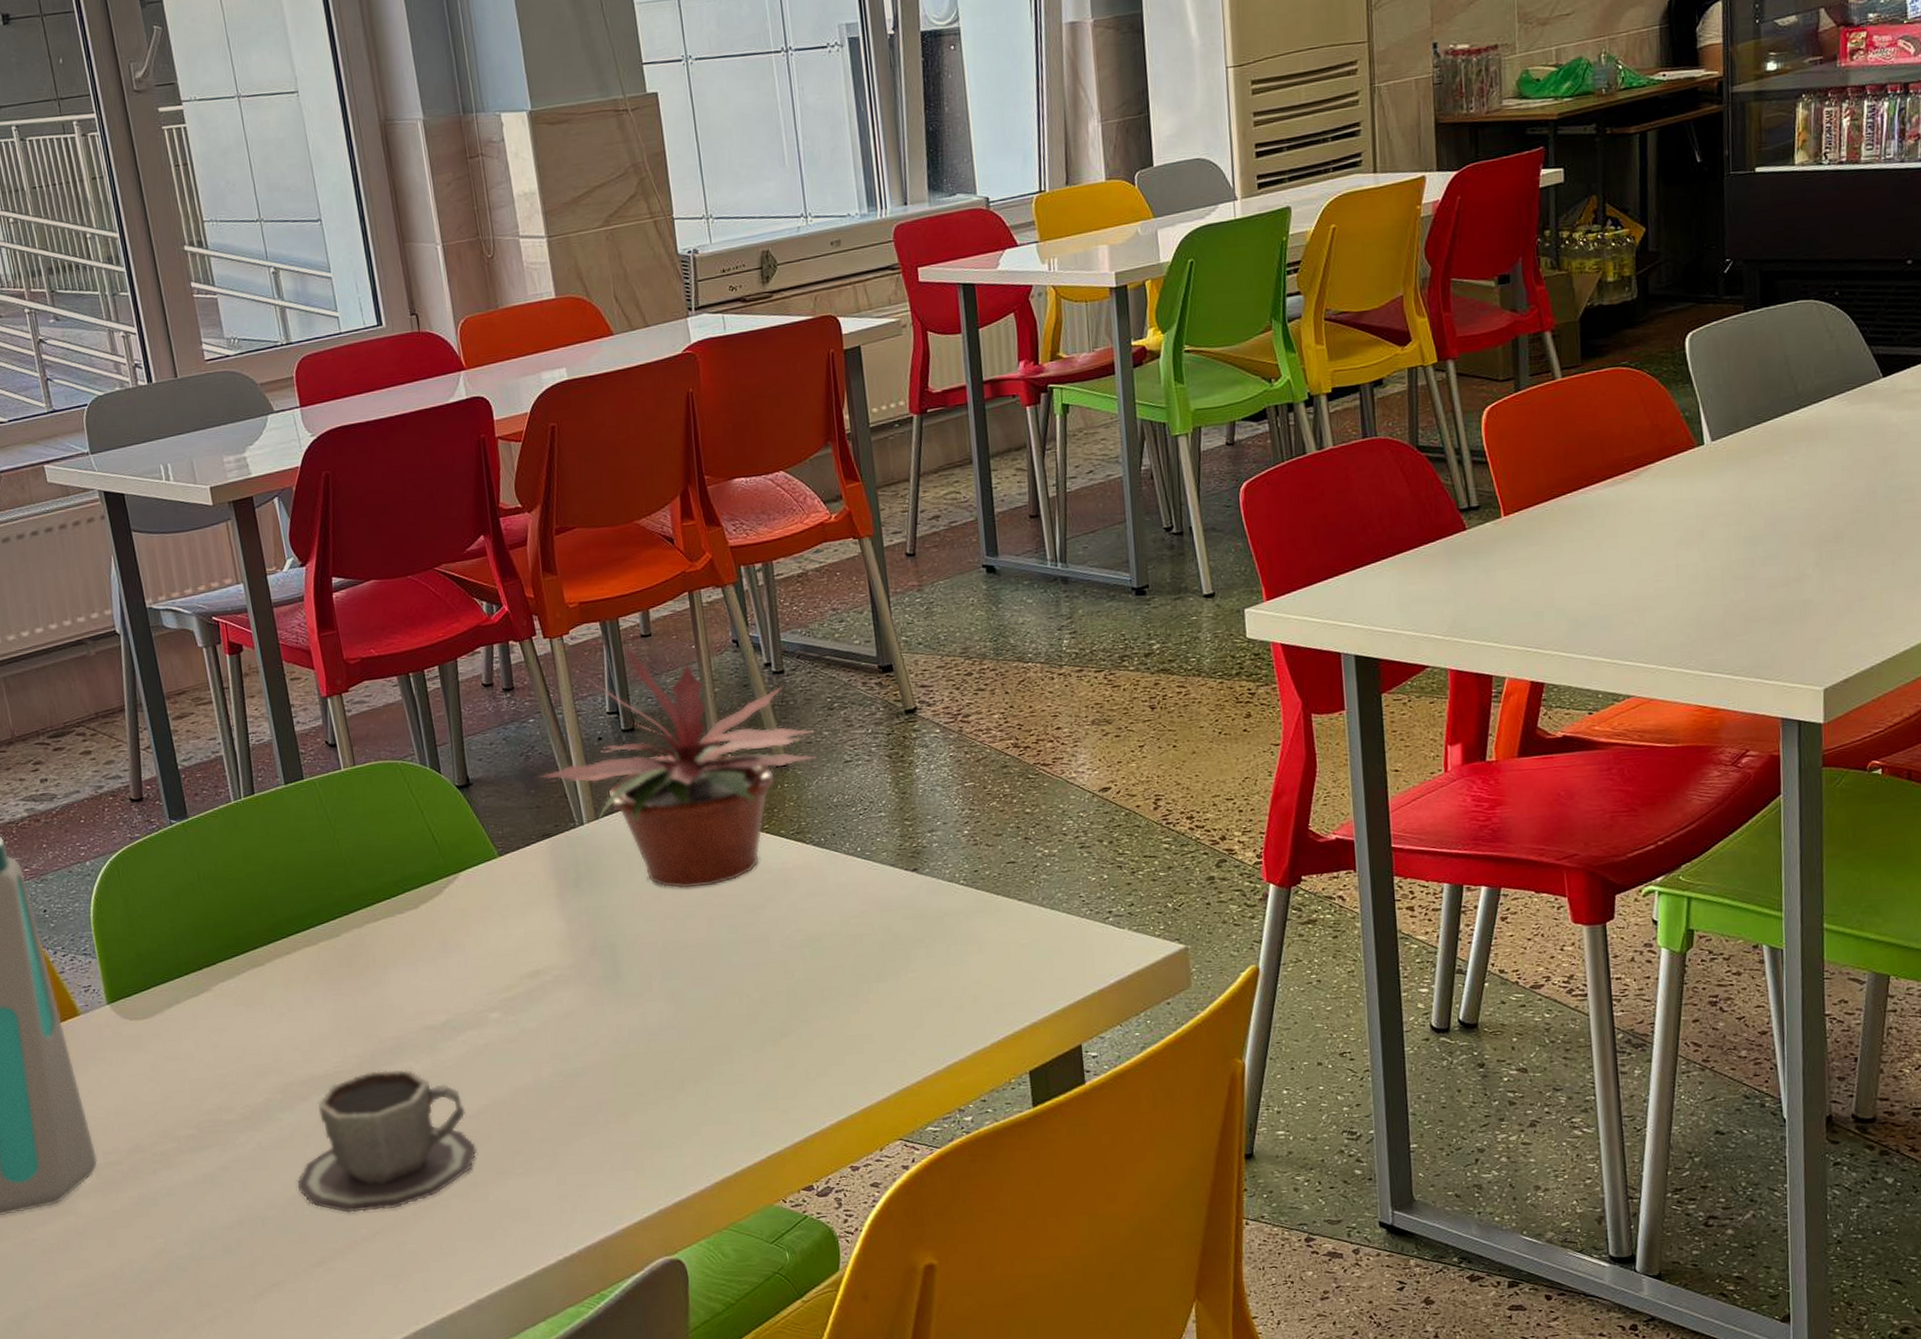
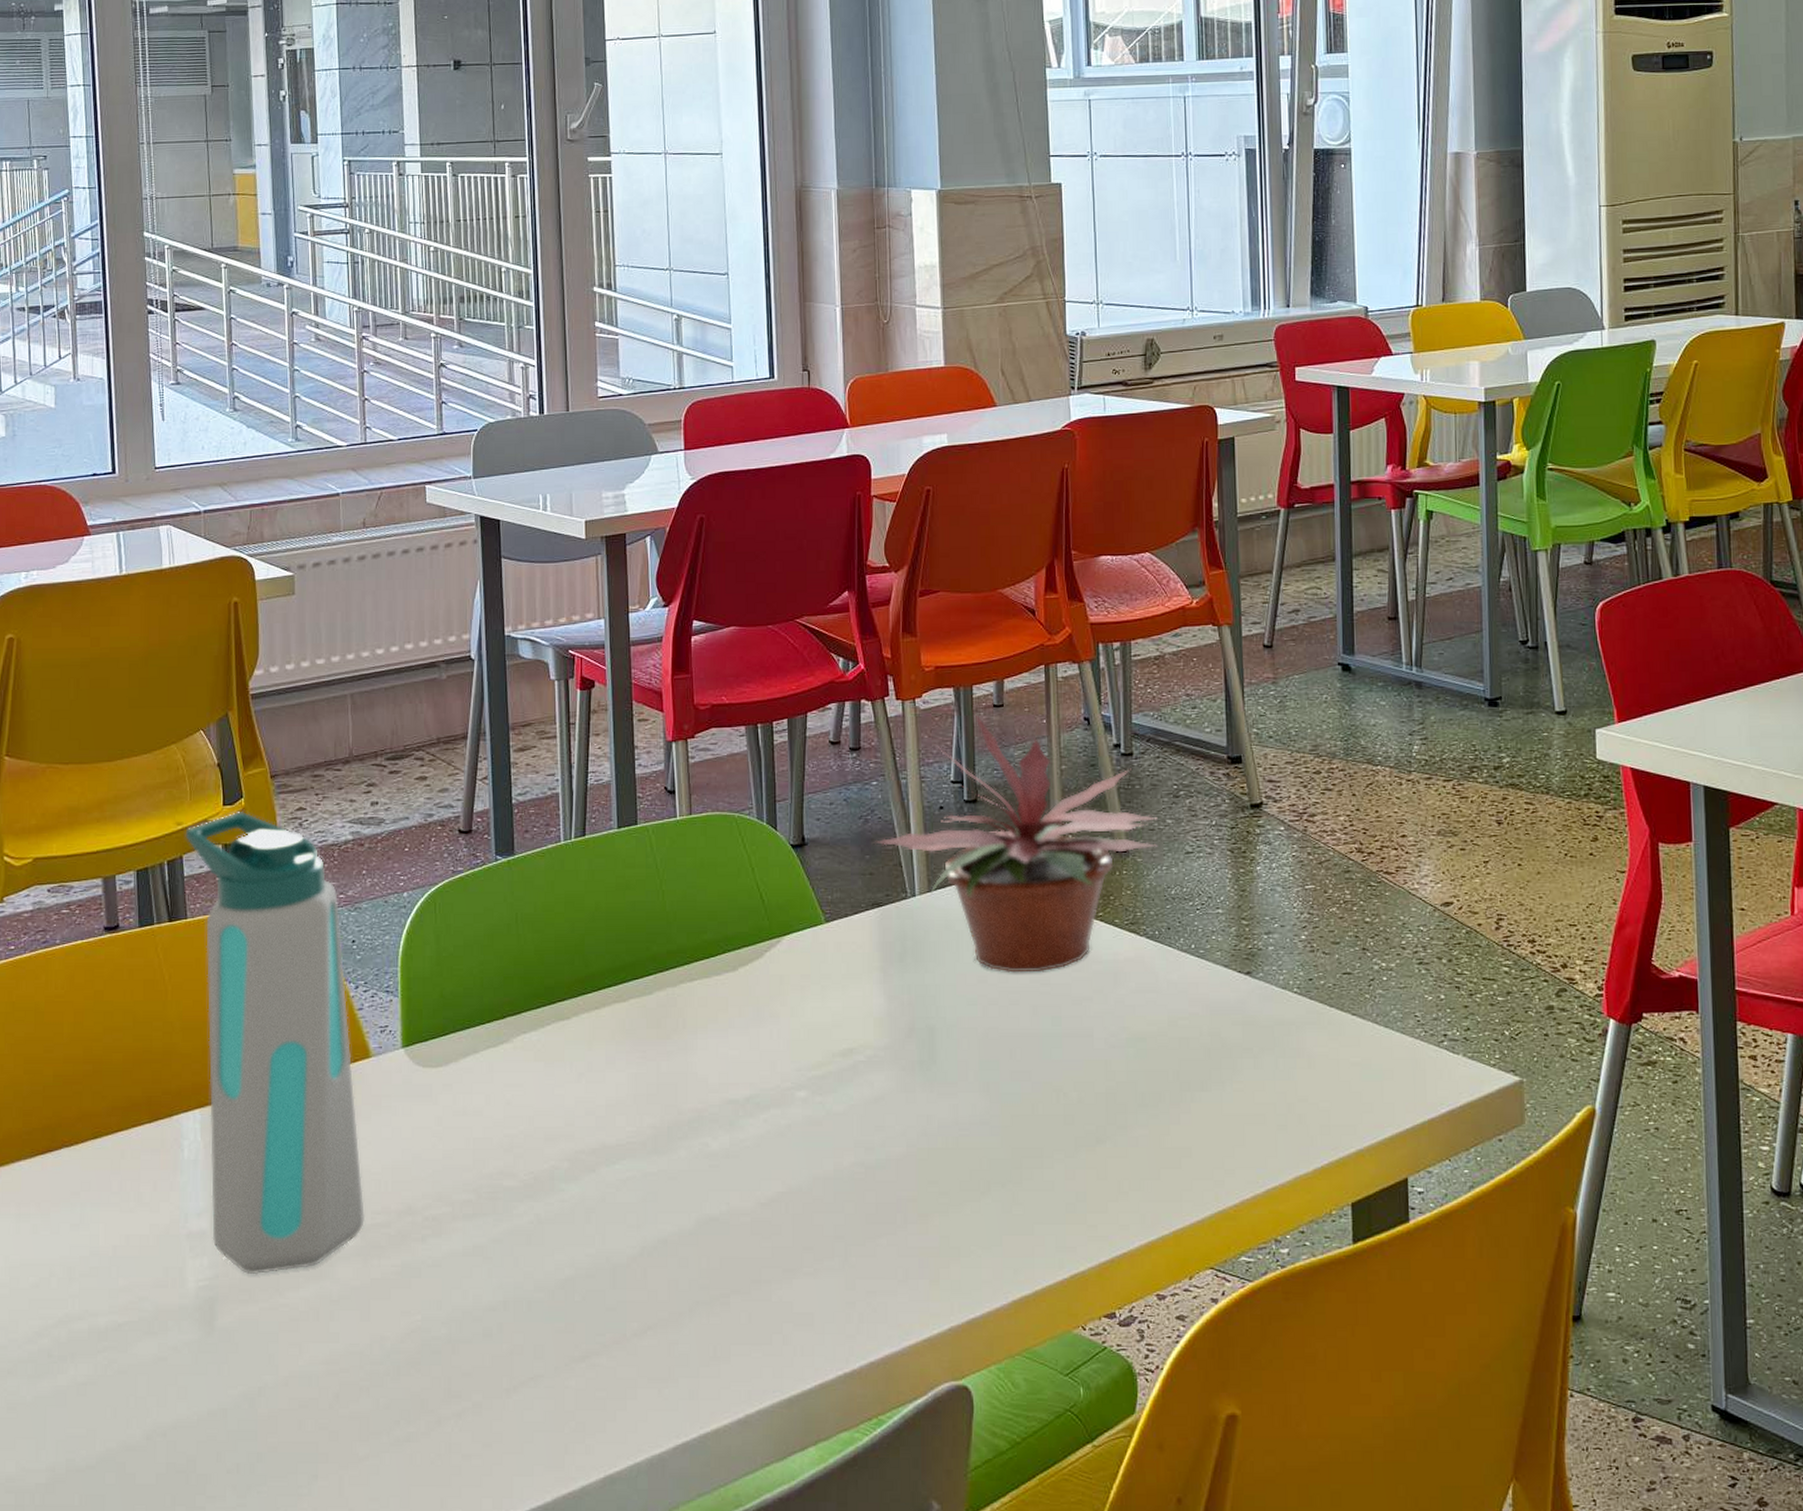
cup: present [296,1069,478,1214] -> none [571,1144,766,1304]

